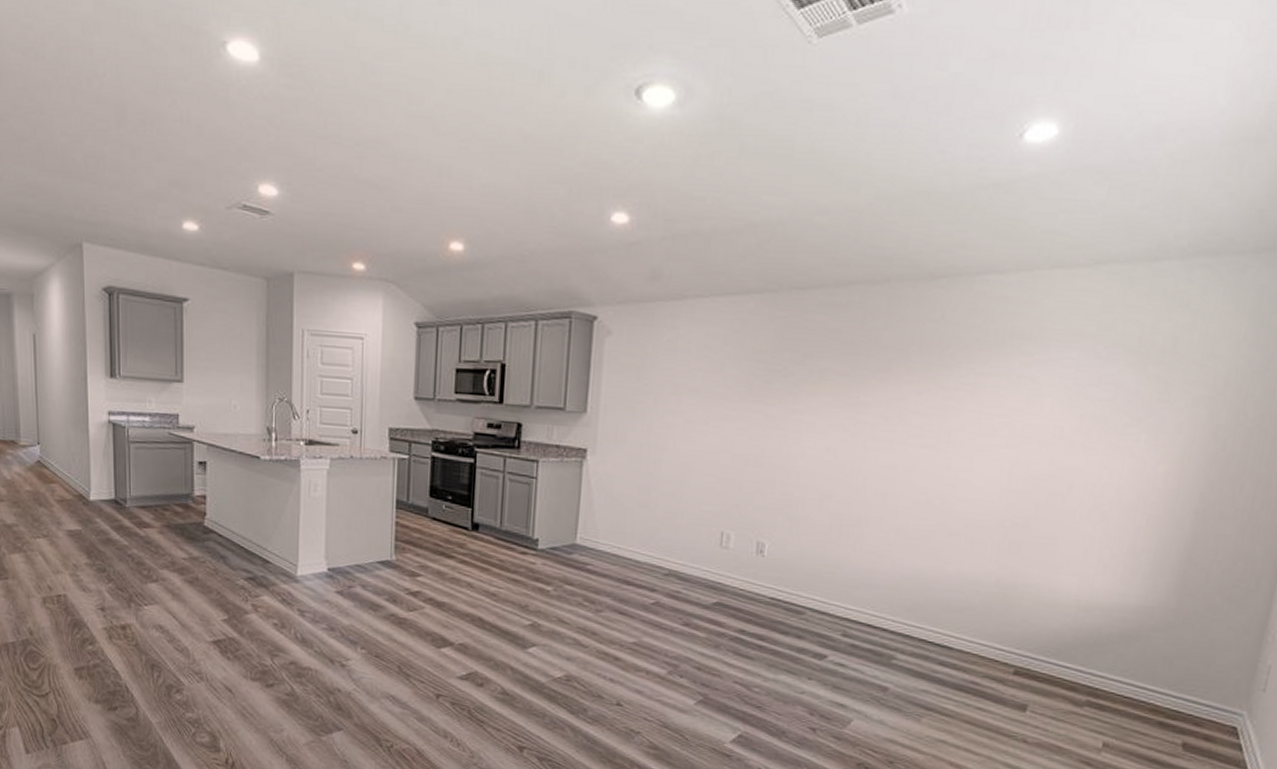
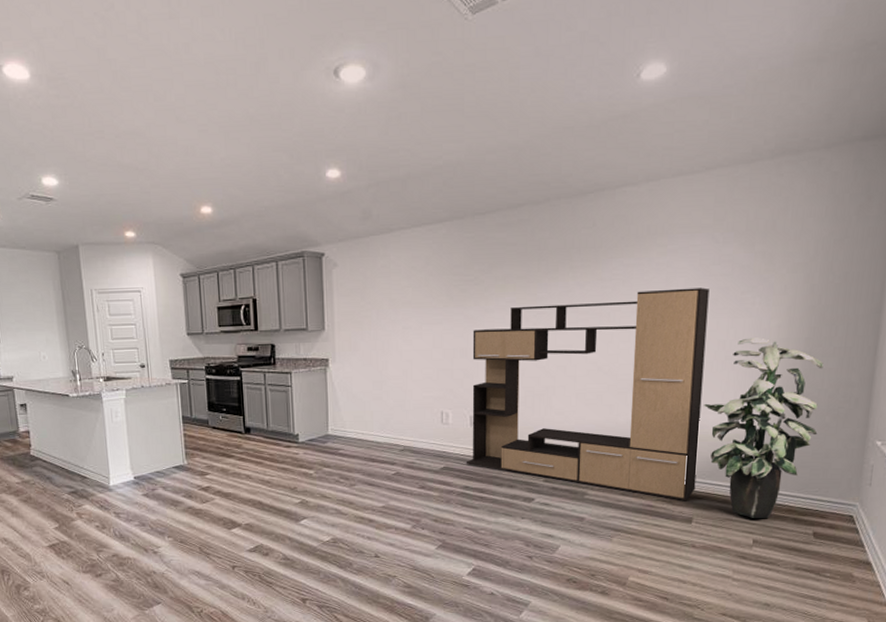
media console: none [745,408,1083,683] -> present [466,288,710,501]
indoor plant: none [1058,484,1220,717] -> present [704,337,824,518]

